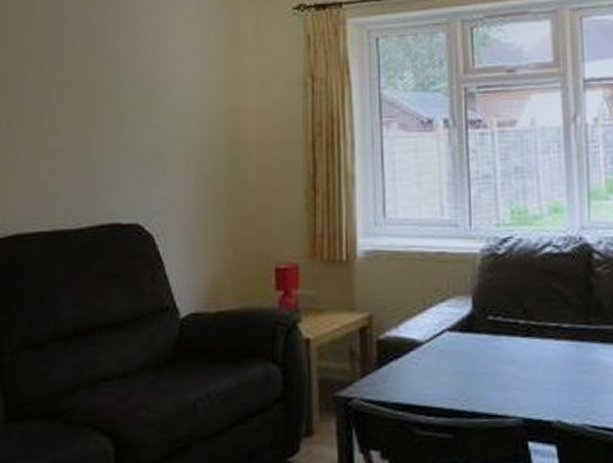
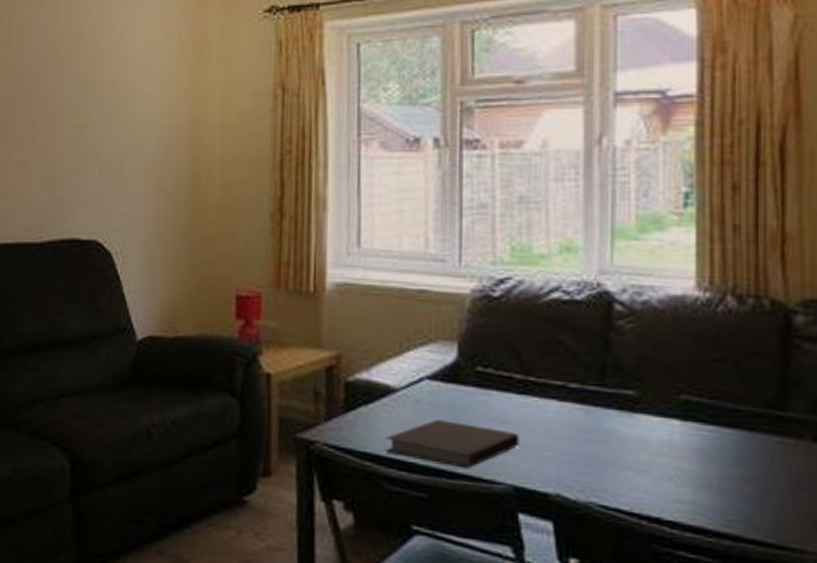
notebook: none [414,366,526,408] -> present [385,420,520,469]

